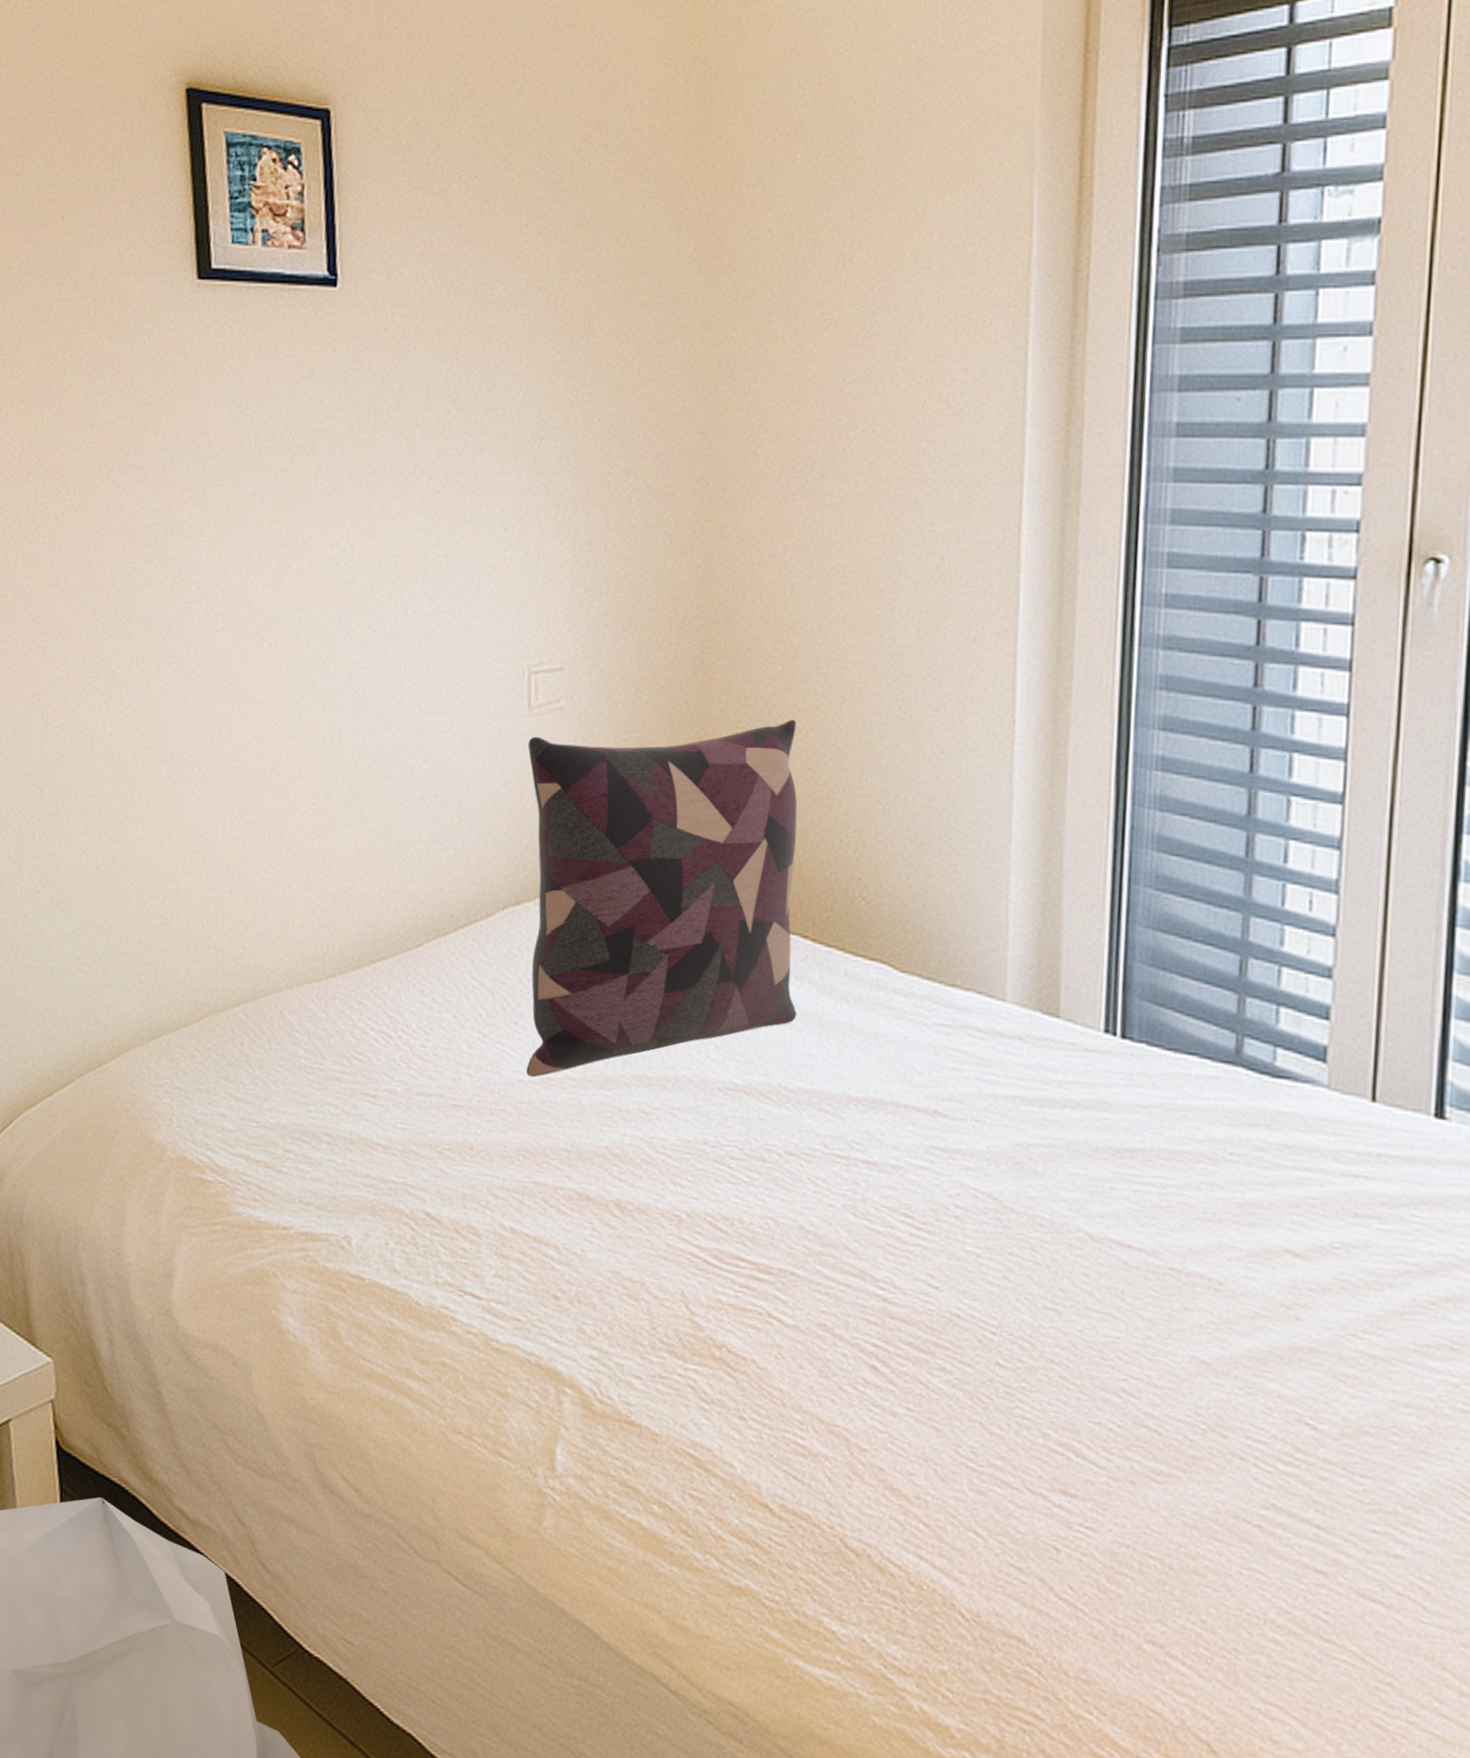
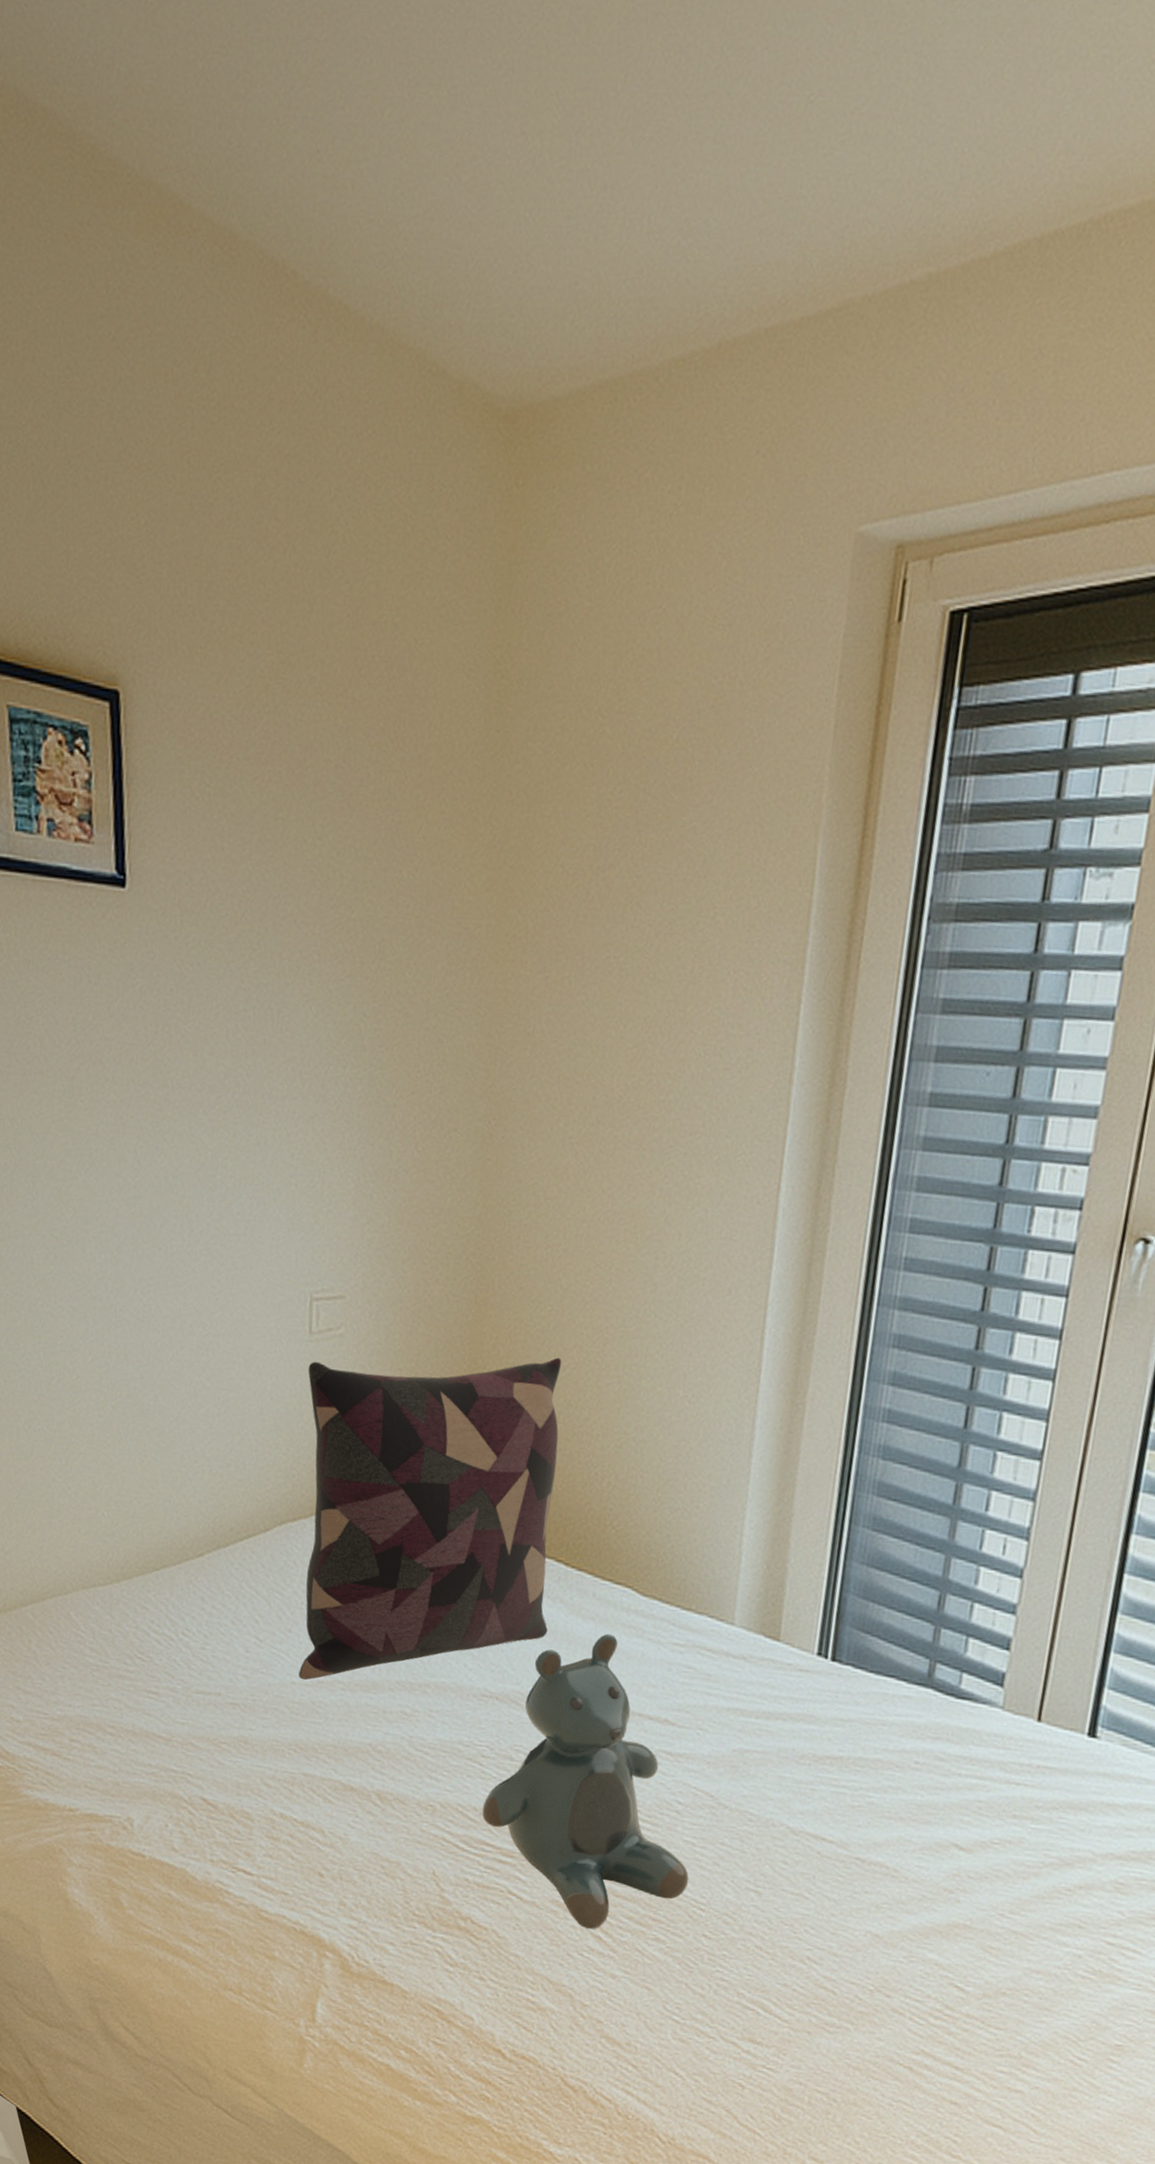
stuffed animal: none [733,1015,975,1358] -> present [482,1633,689,1929]

